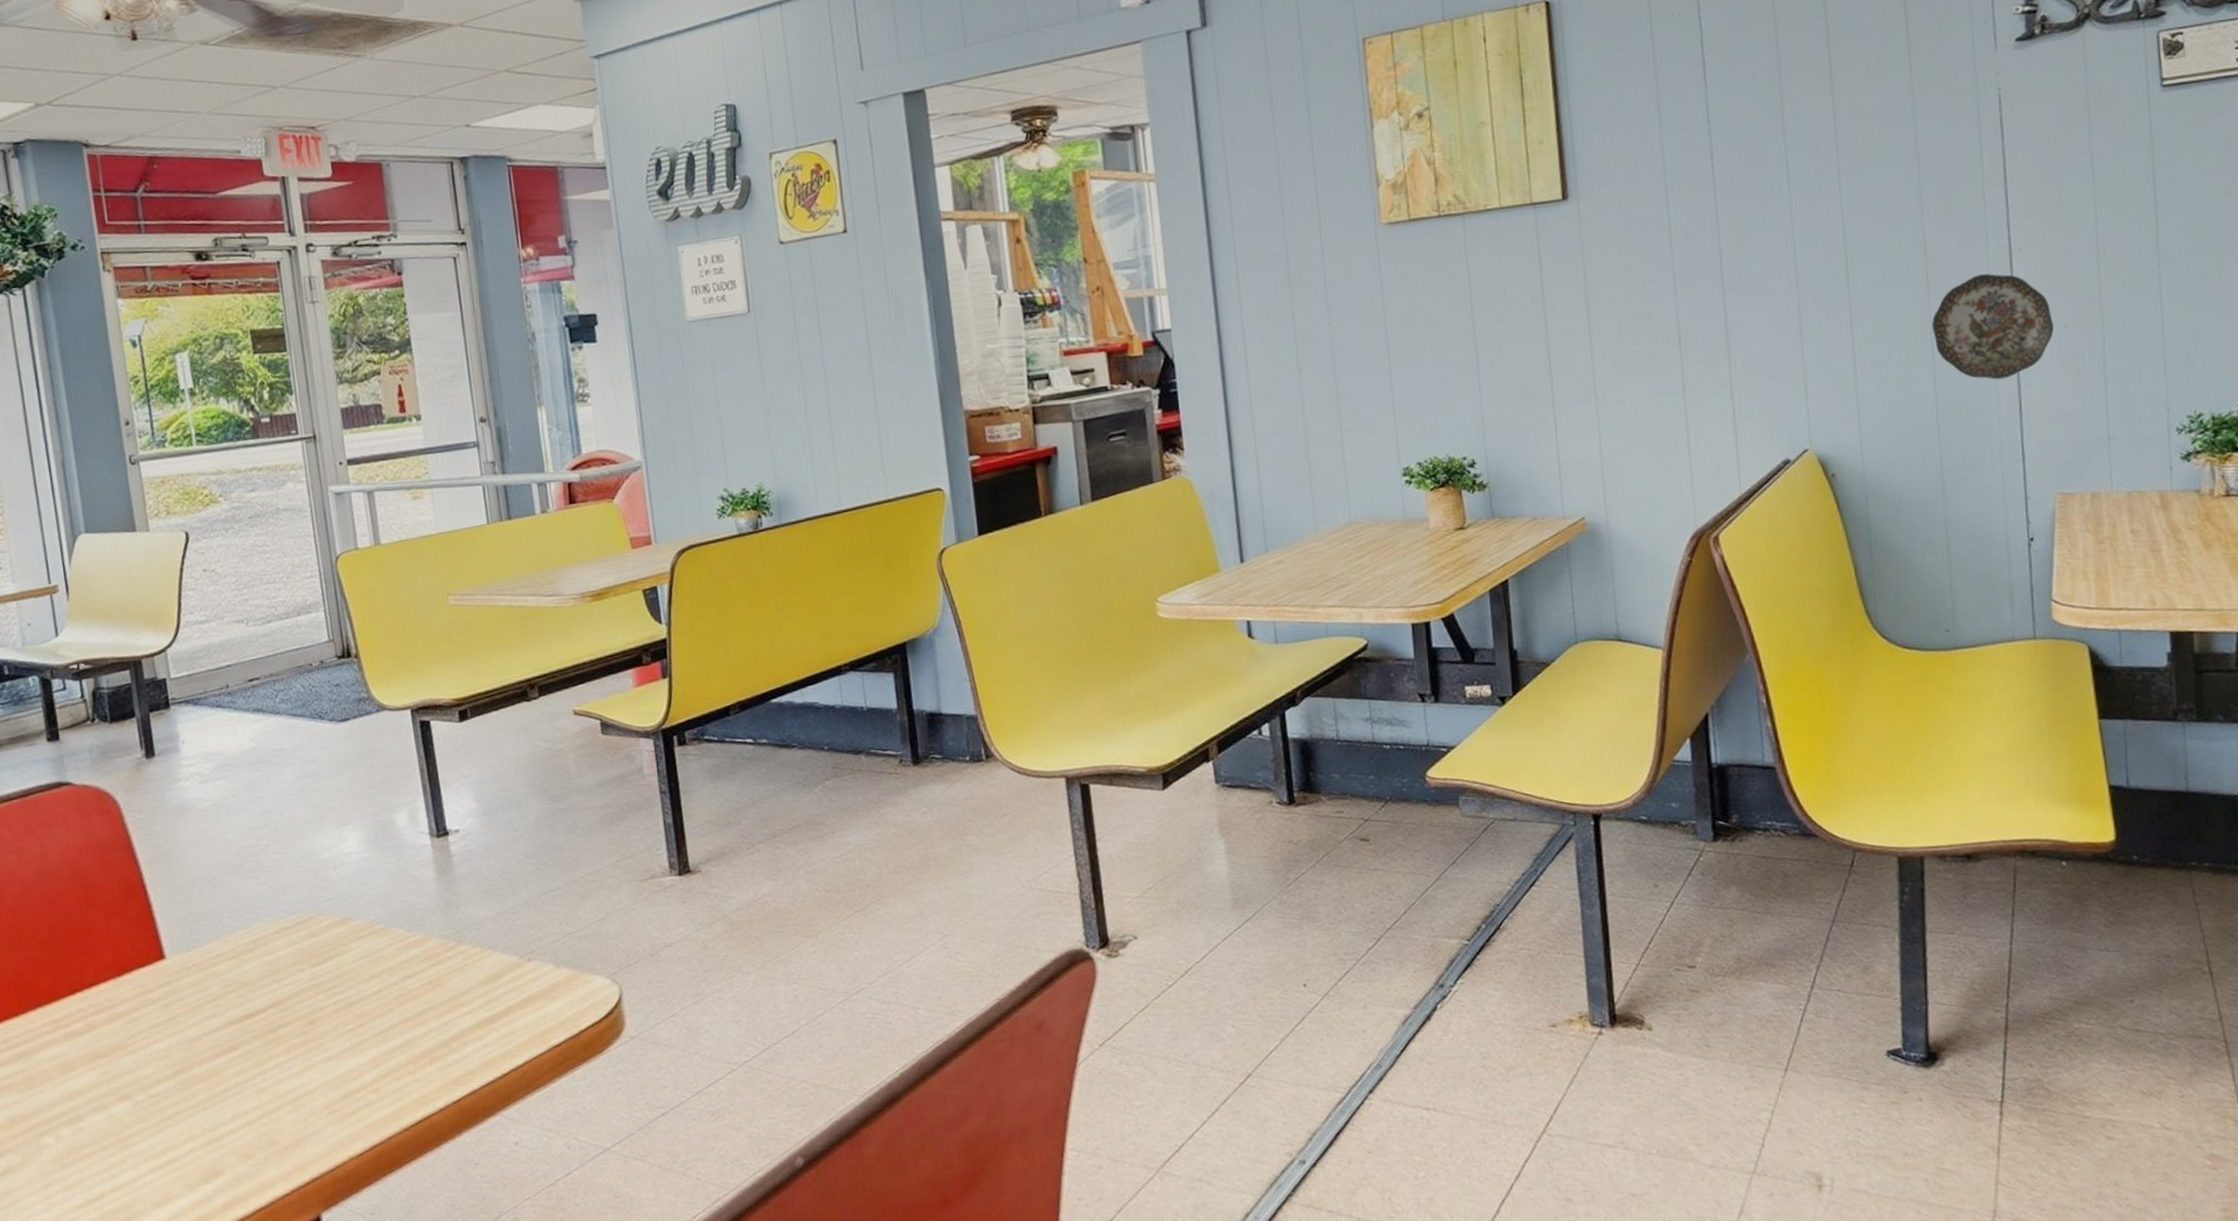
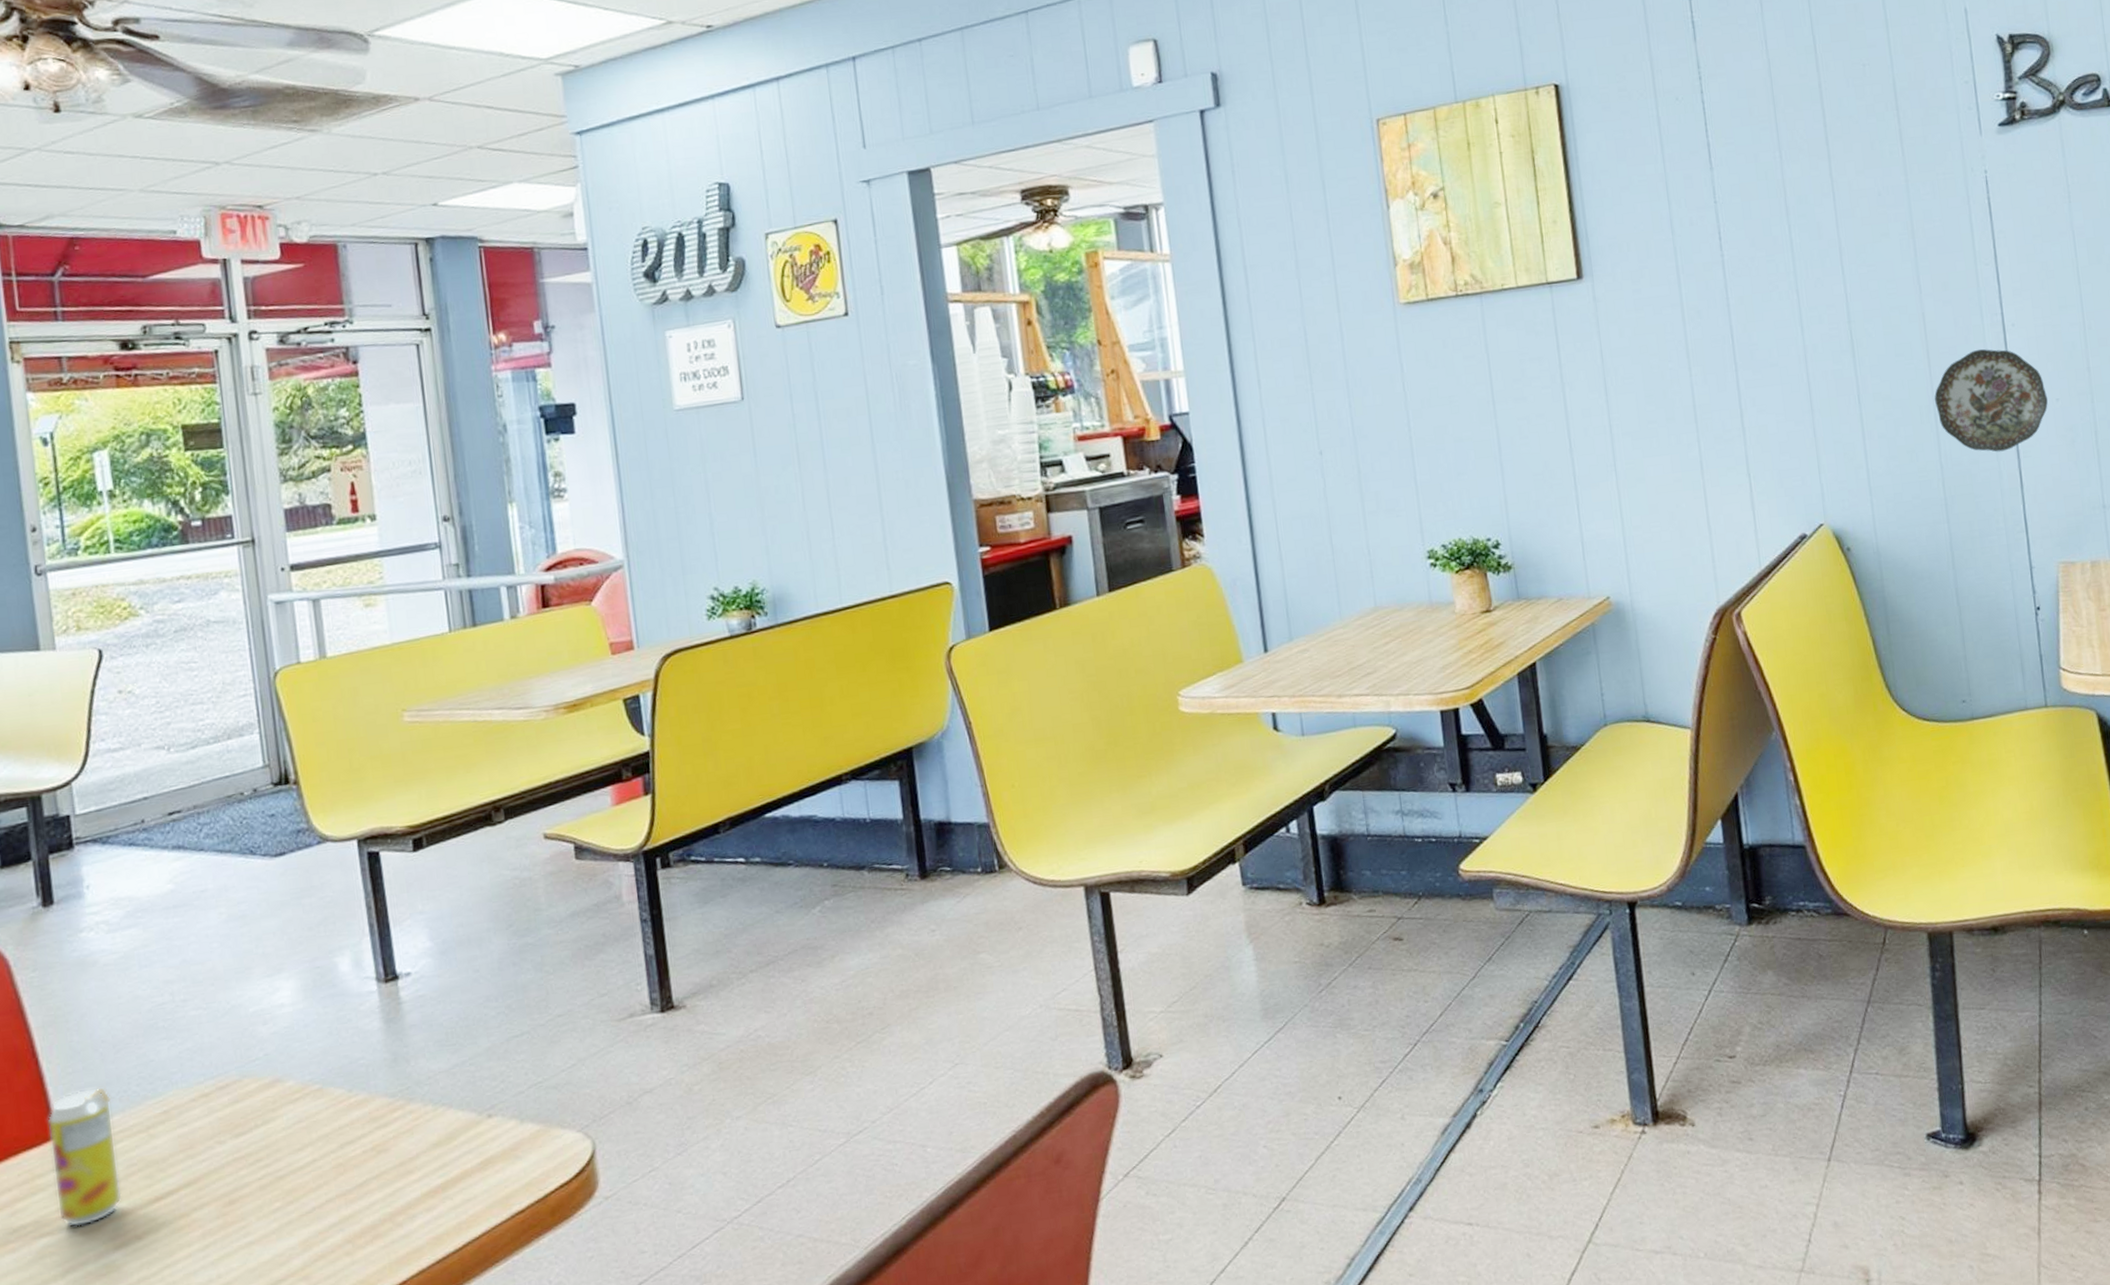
beverage can: none [156,917,220,1036] -> present [47,1087,122,1227]

